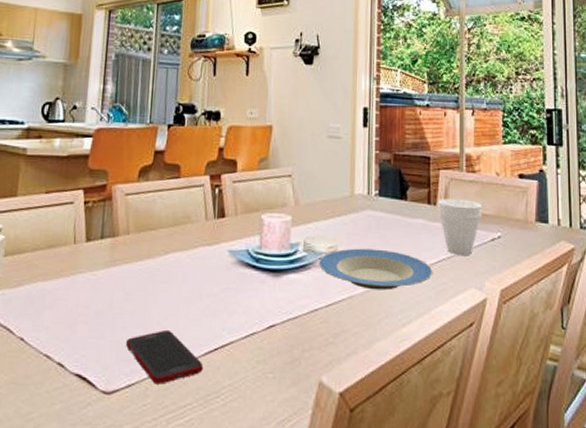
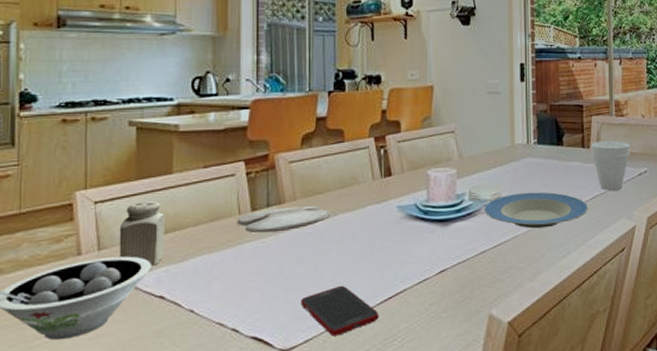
paint palette: none [71,240,161,266] -> present [237,205,330,234]

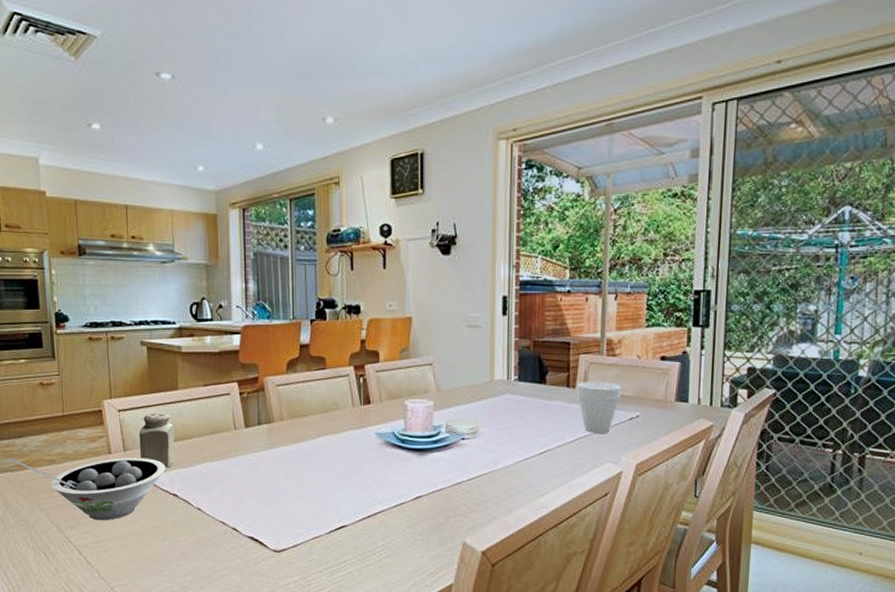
paint palette: present [237,205,330,234] -> none [233,426,314,448]
cell phone: present [300,285,379,336] -> none [289,500,359,545]
plate: present [483,192,589,229] -> none [460,429,571,466]

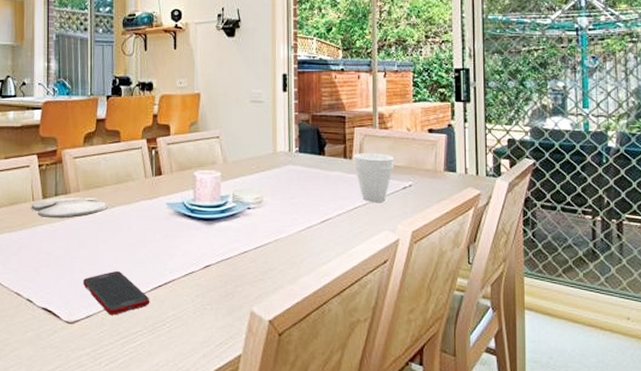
paint palette: none [233,426,314,448] -> present [31,197,108,219]
cell phone: none [289,500,359,545] -> present [82,270,150,315]

